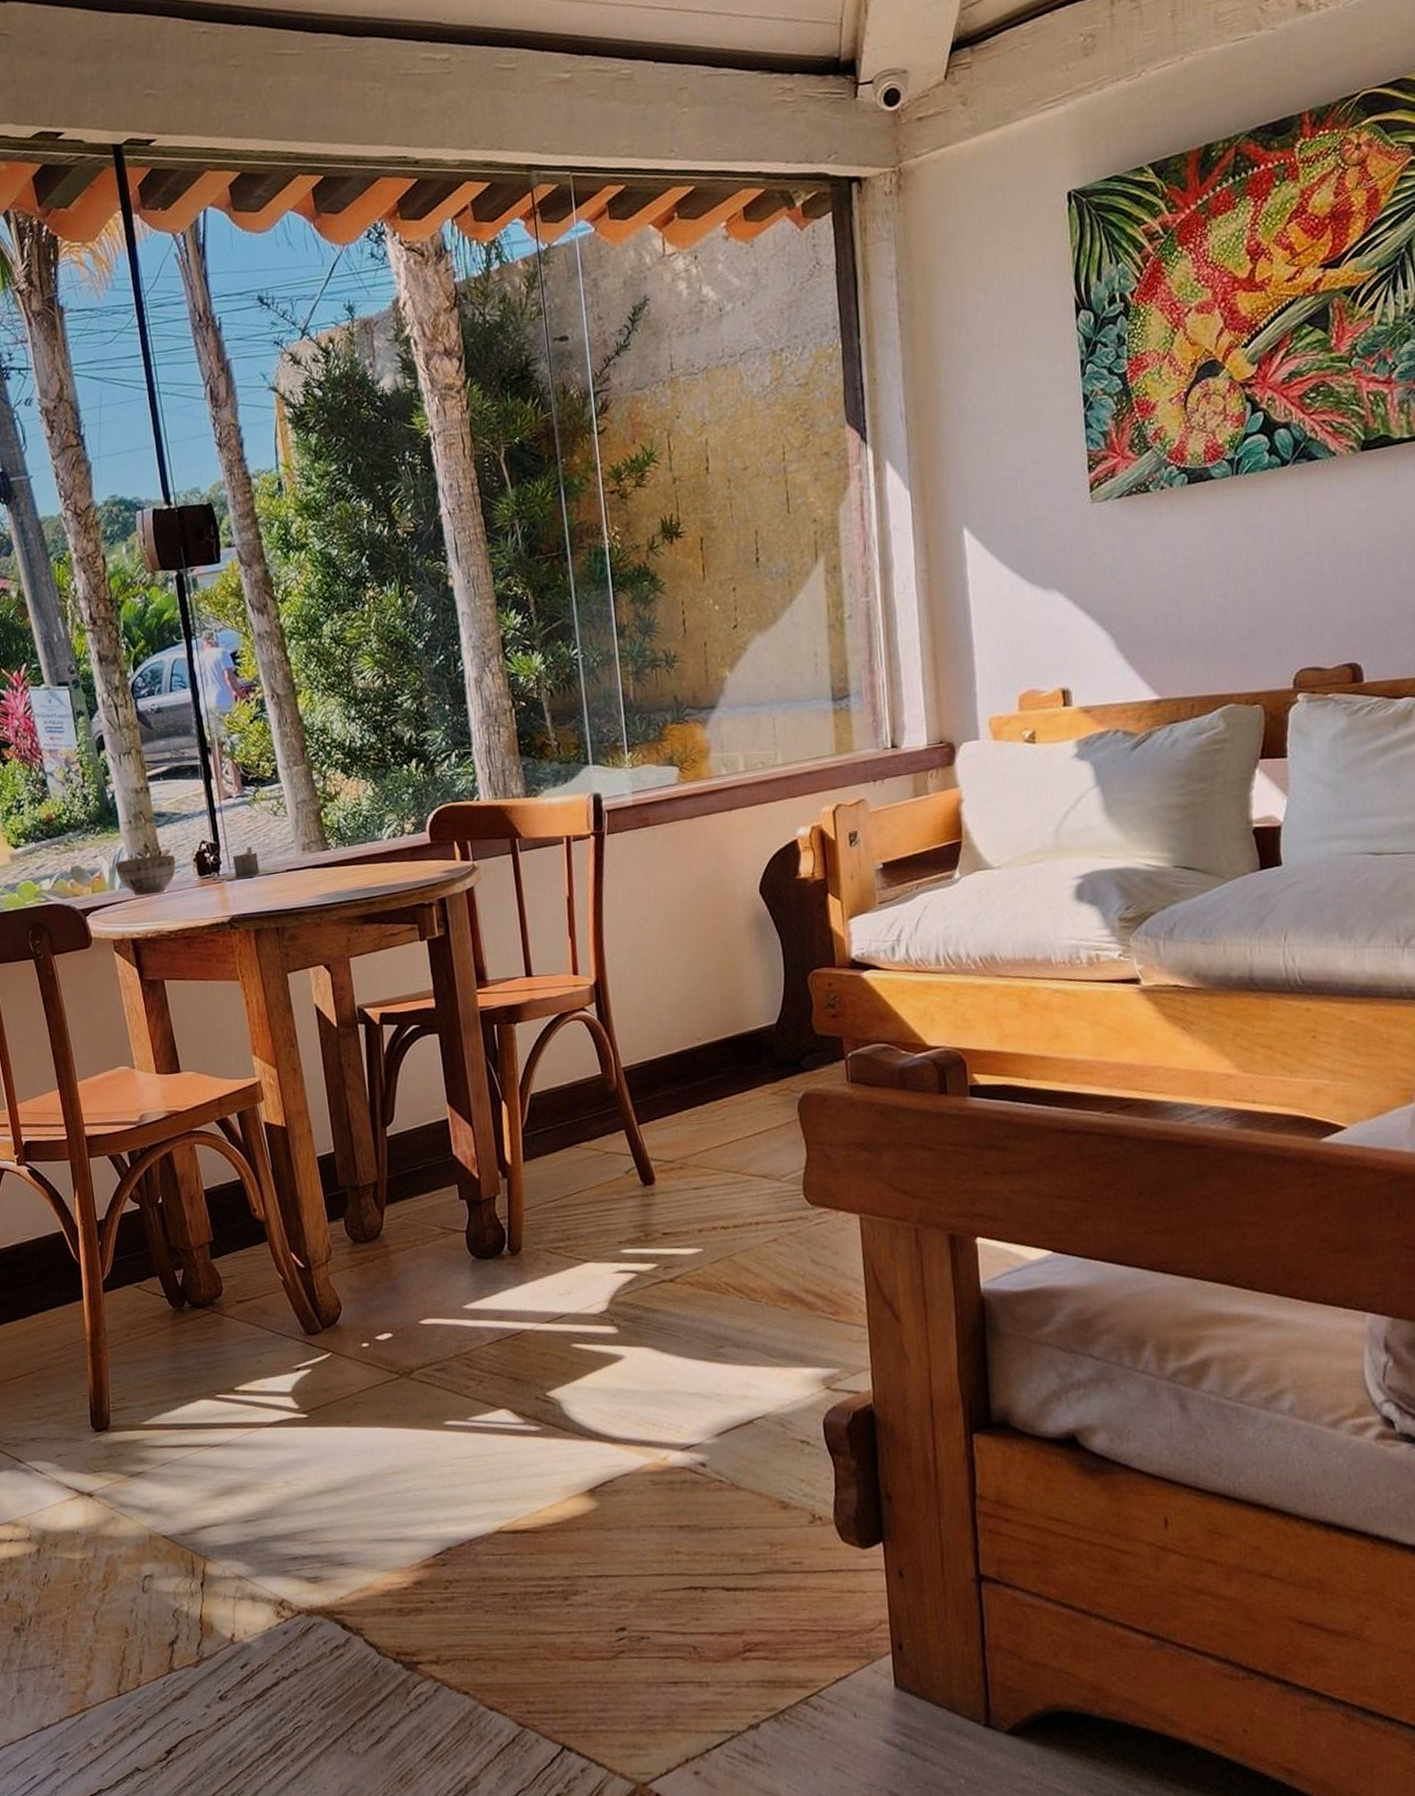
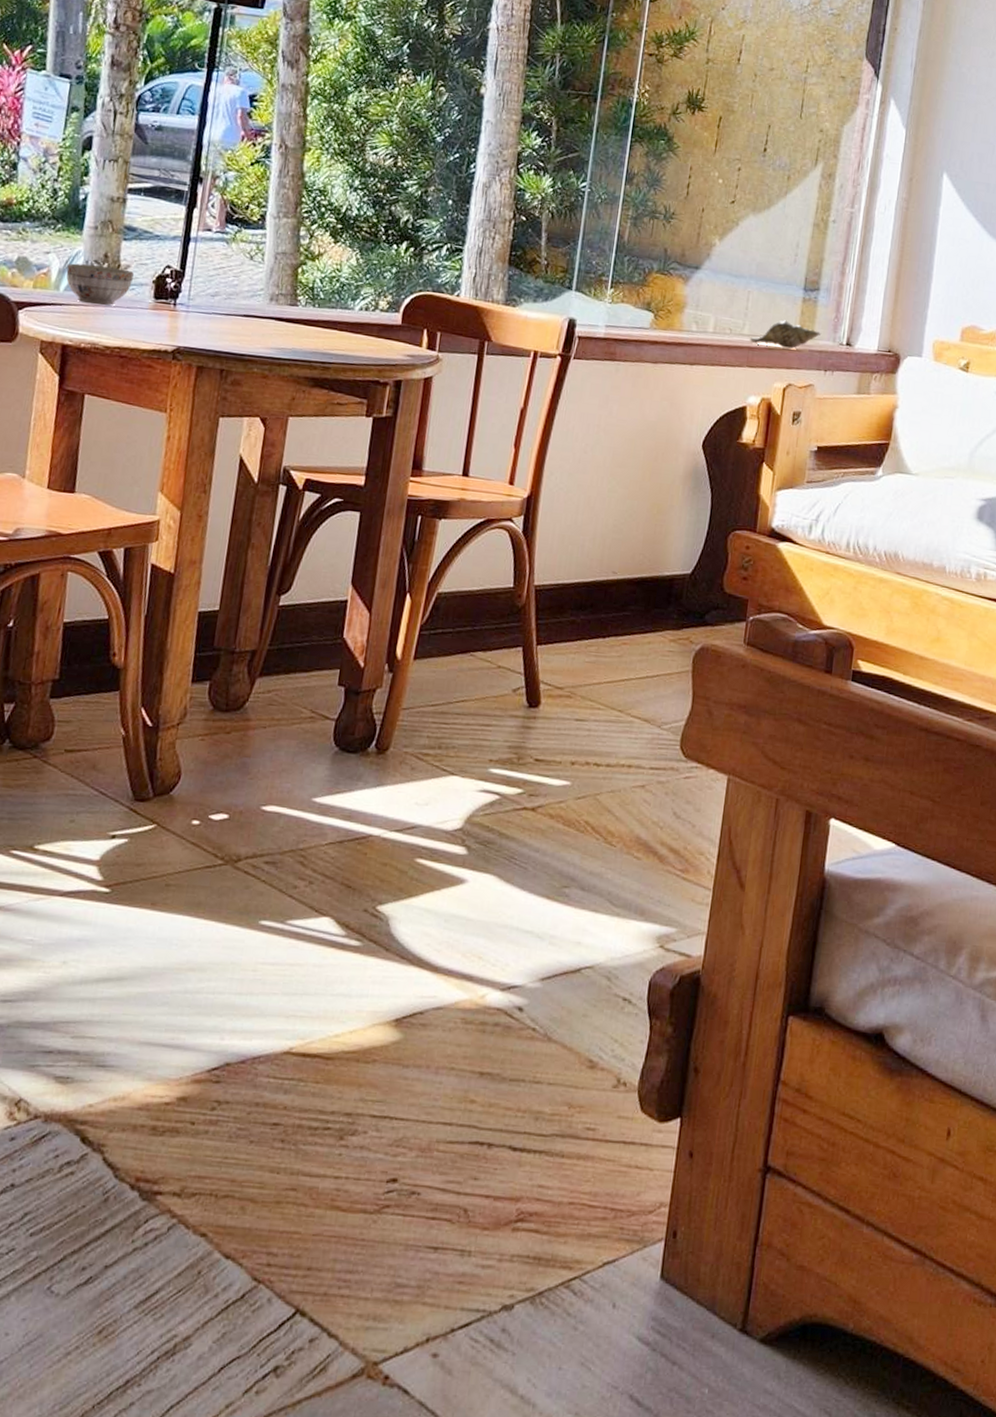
napkin holder: present [209,846,287,881] -> none [163,282,248,316]
seashell: none [785,738,862,771] -> present [749,320,822,350]

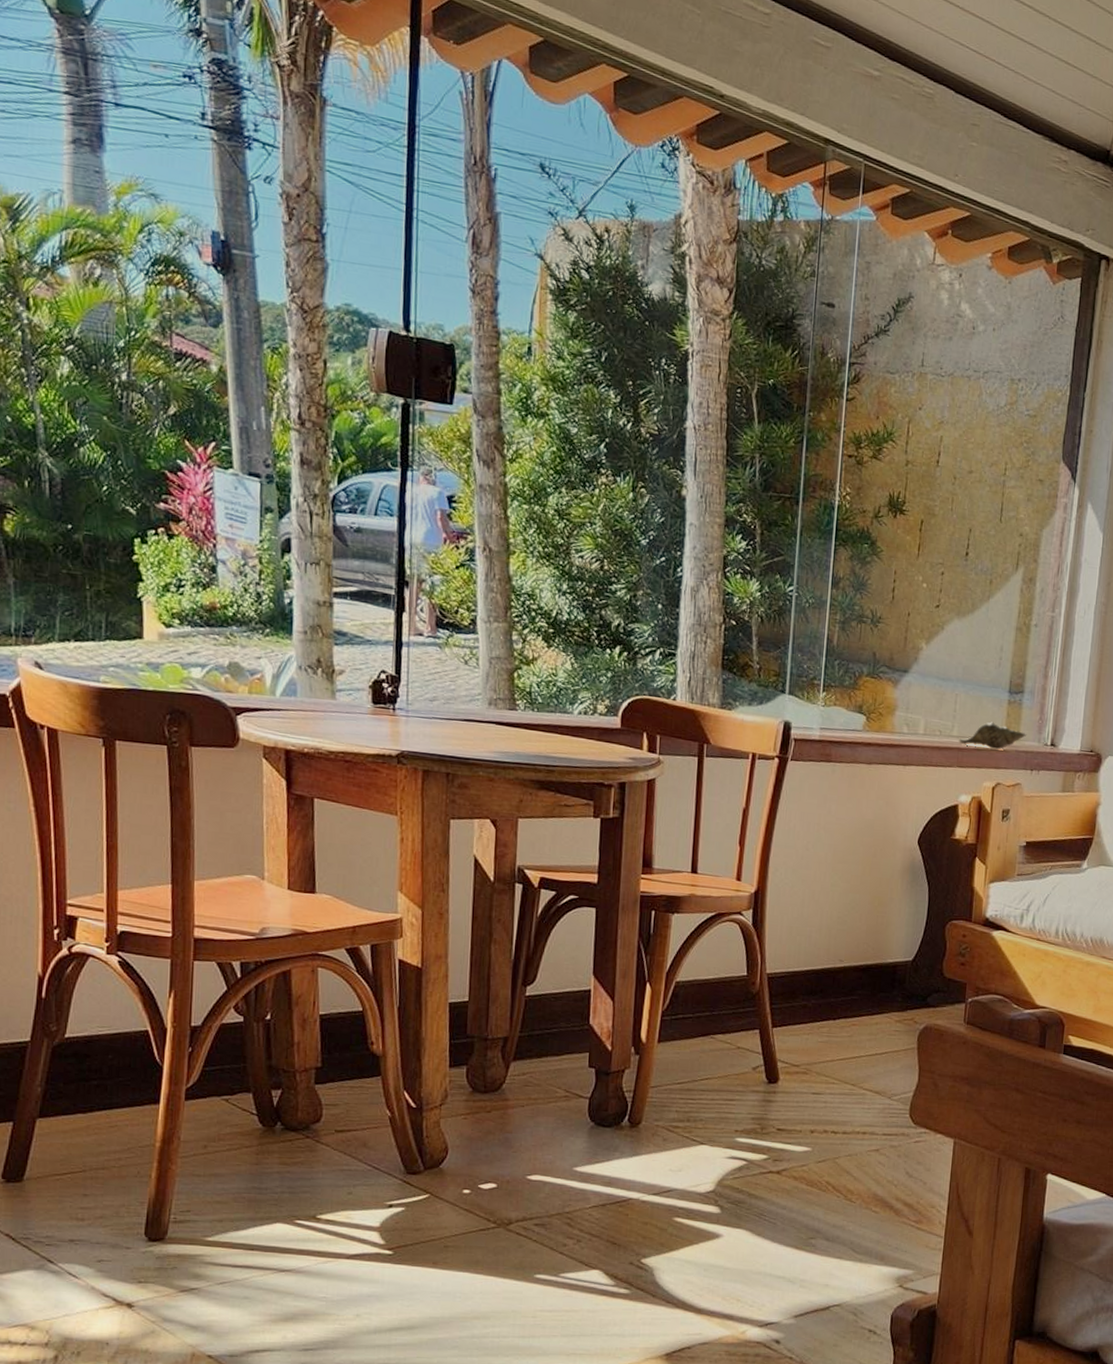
teacup: present [66,263,134,306] -> none [280,668,349,711]

